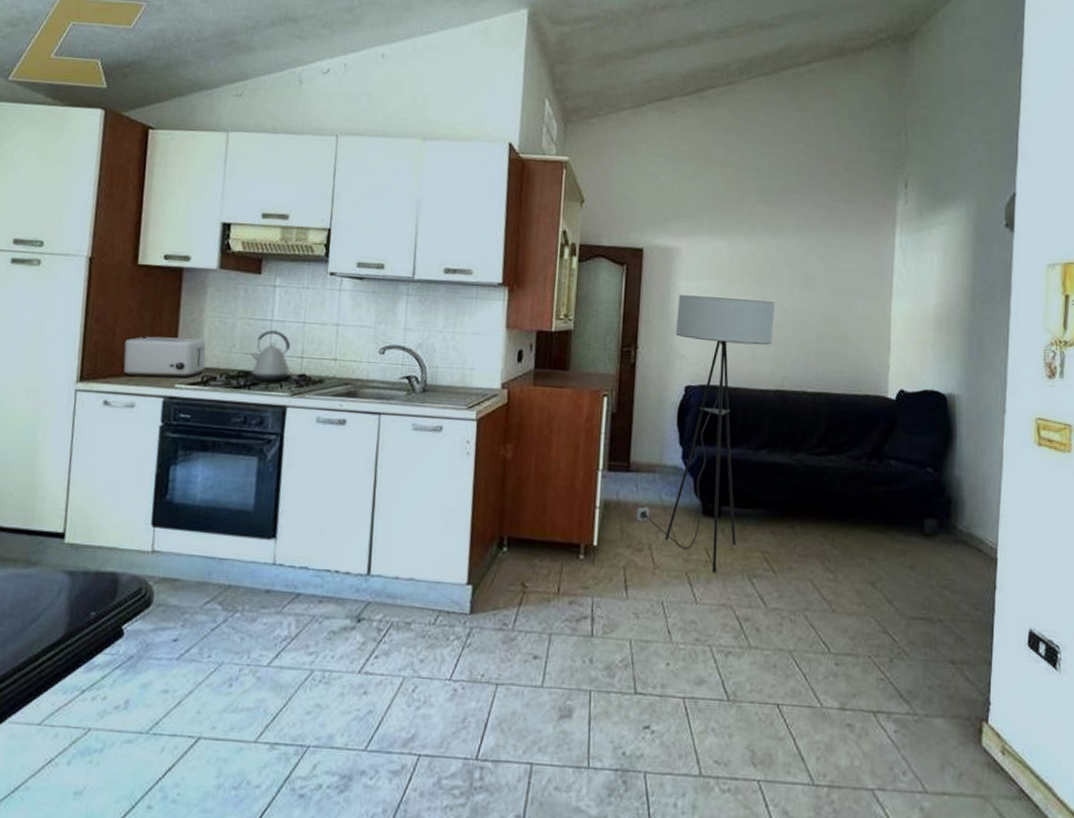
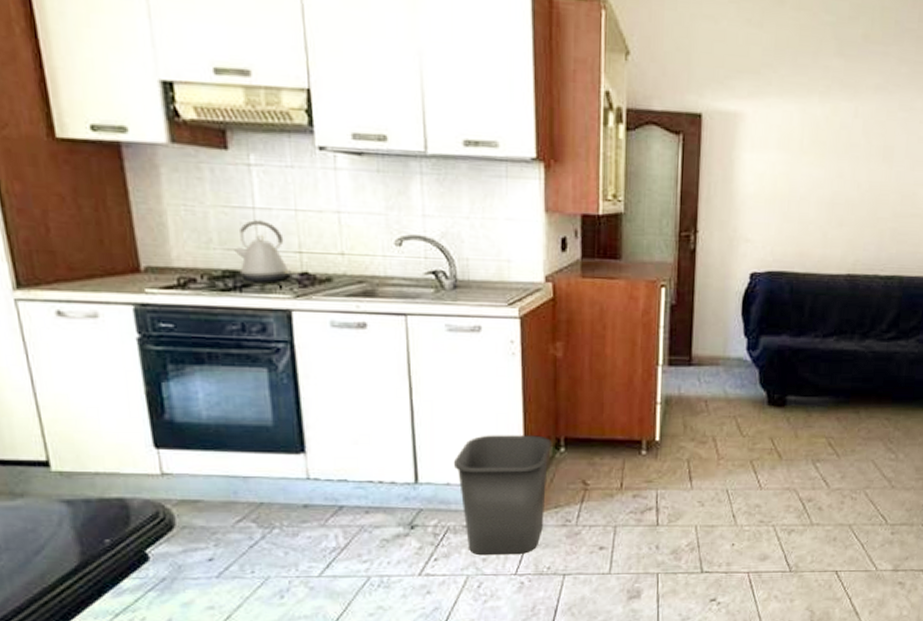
toaster: present [123,336,206,378] -> none [65,230,179,282]
waste bin: none [404,530,495,658] -> present [453,435,551,556]
floor lamp: present [636,294,775,572] -> none [699,169,850,459]

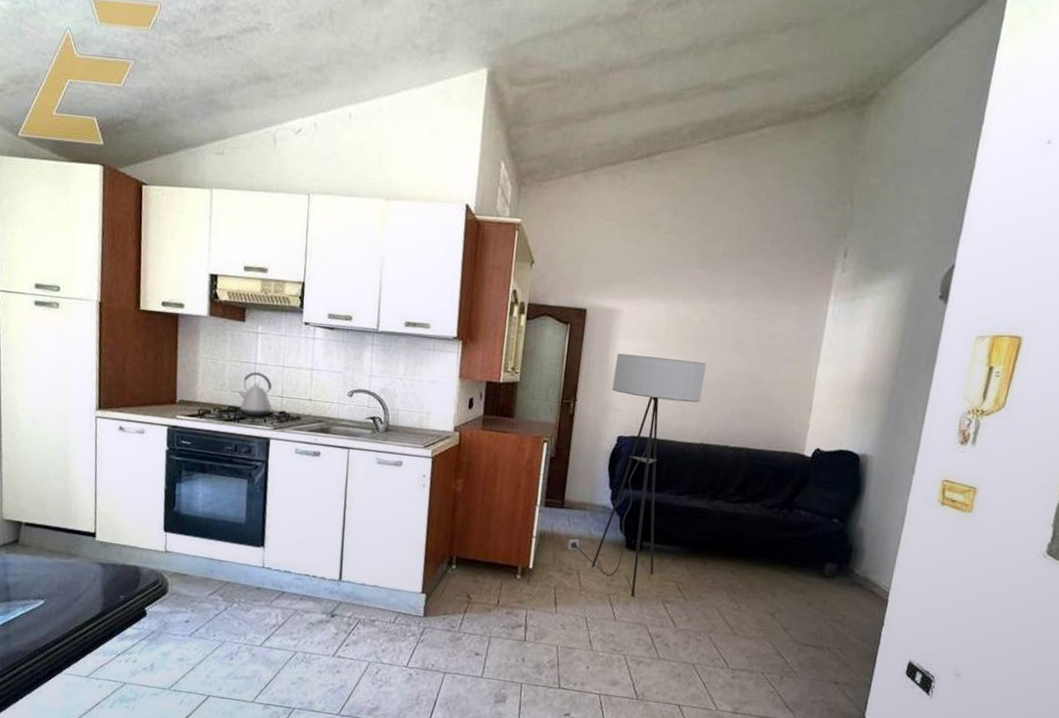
waste bin: present [453,435,551,556] -> none [369,548,446,650]
floor lamp: none [699,169,850,459] -> present [567,353,706,596]

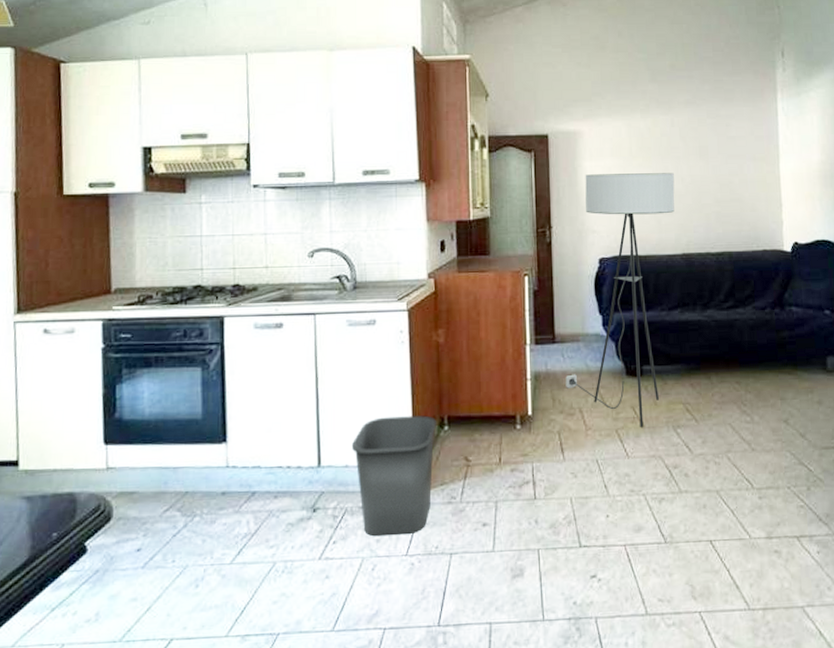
kettle: present [238,372,274,418] -> none [184,245,226,296]
waste bin: none [369,548,446,650] -> present [351,415,436,537]

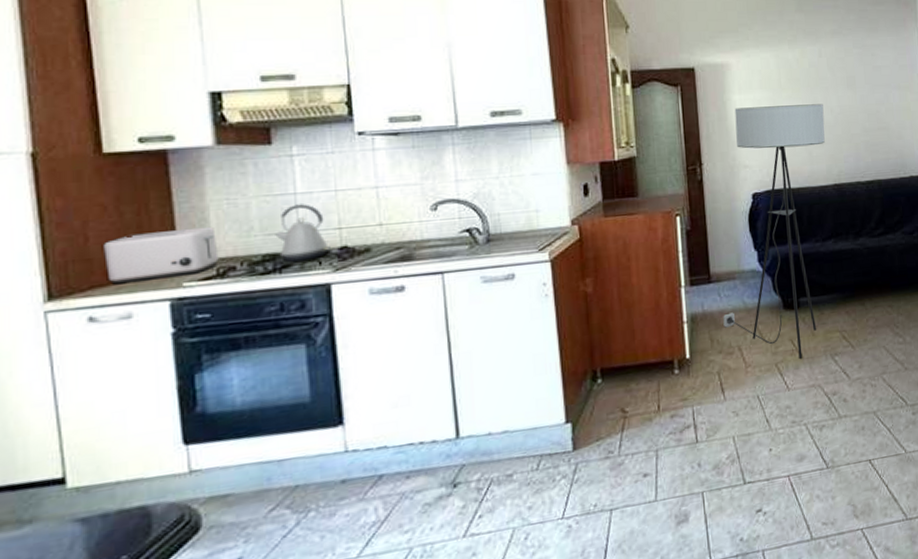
toaster: none [58,260,140,304] -> present [103,226,219,285]
kettle: none [184,245,226,296] -> present [275,204,331,264]
waste bin: present [351,415,436,537] -> none [494,370,588,504]

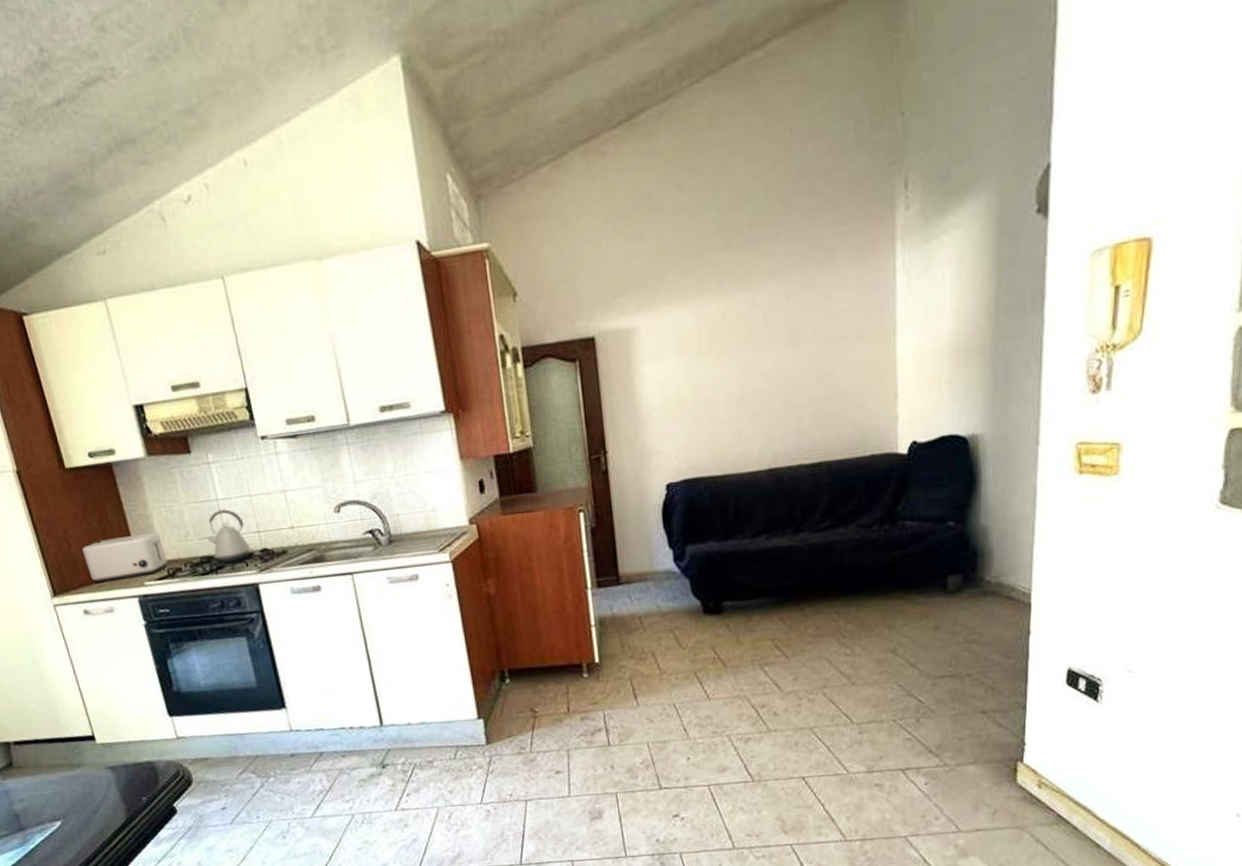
floor lamp: present [723,104,825,359] -> none [634,368,758,668]

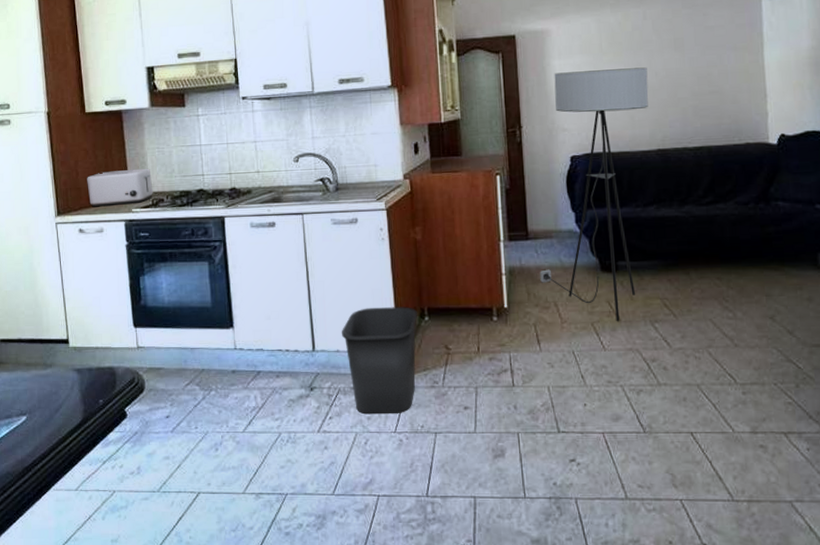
kettle: present [207,509,254,565] -> none [188,153,224,199]
waste bin: none [411,670,500,788] -> present [341,307,417,415]
floor lamp: none [634,368,758,668] -> present [540,67,649,321]

